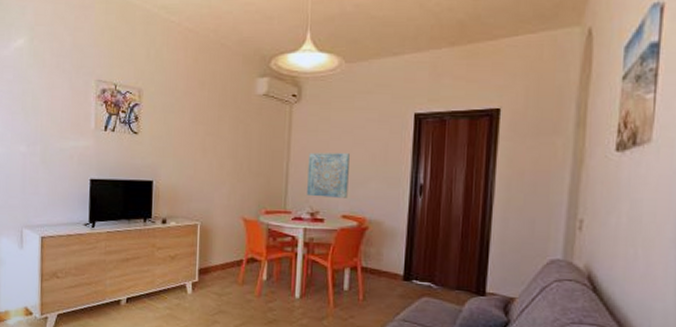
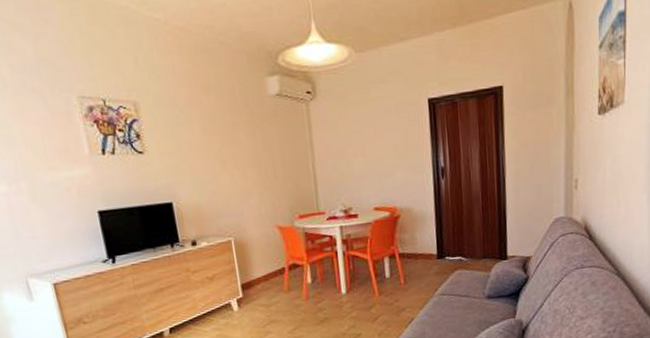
wall art: present [307,152,350,198] -> none [333,145,377,194]

